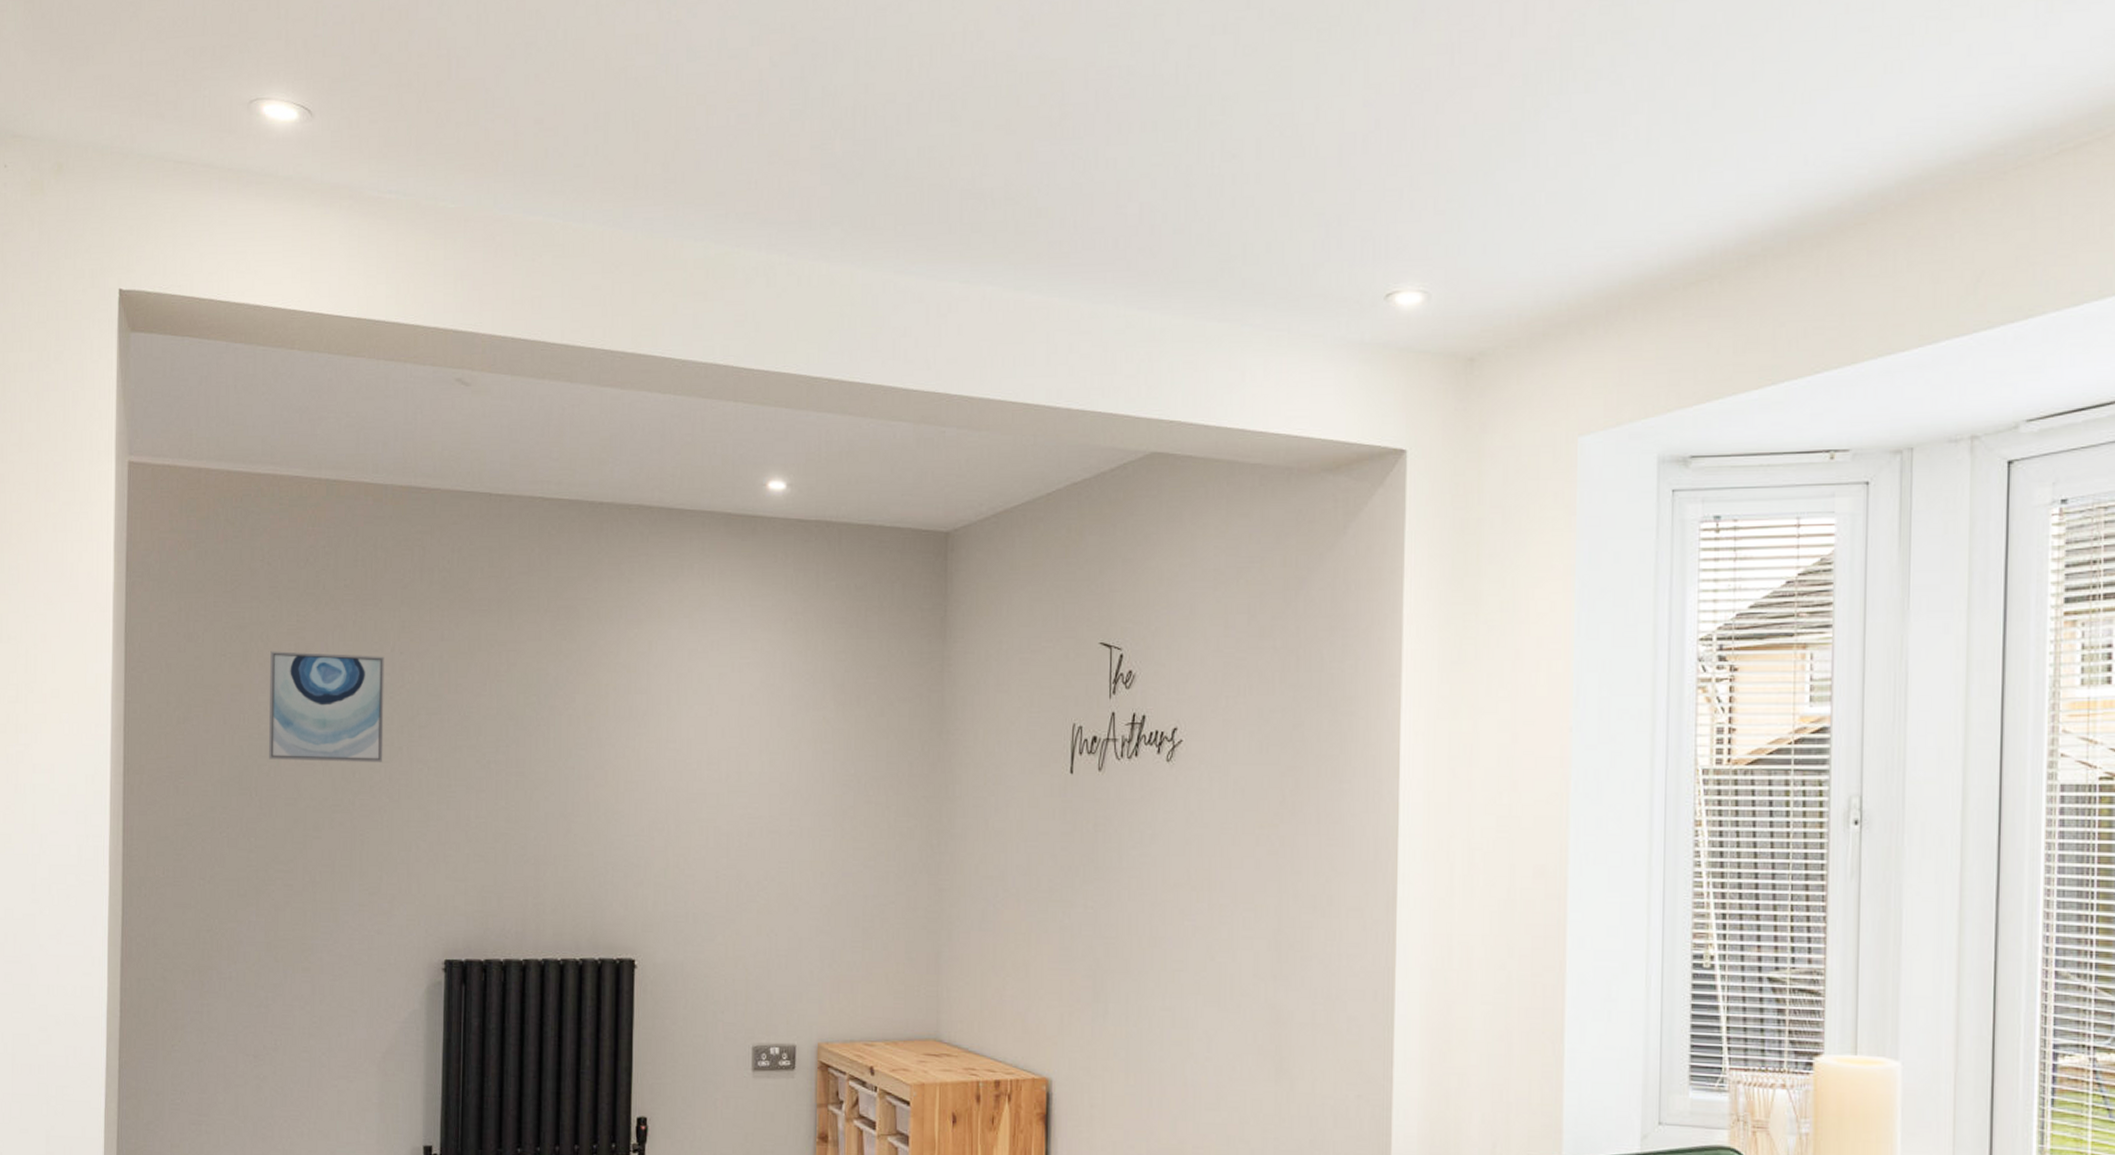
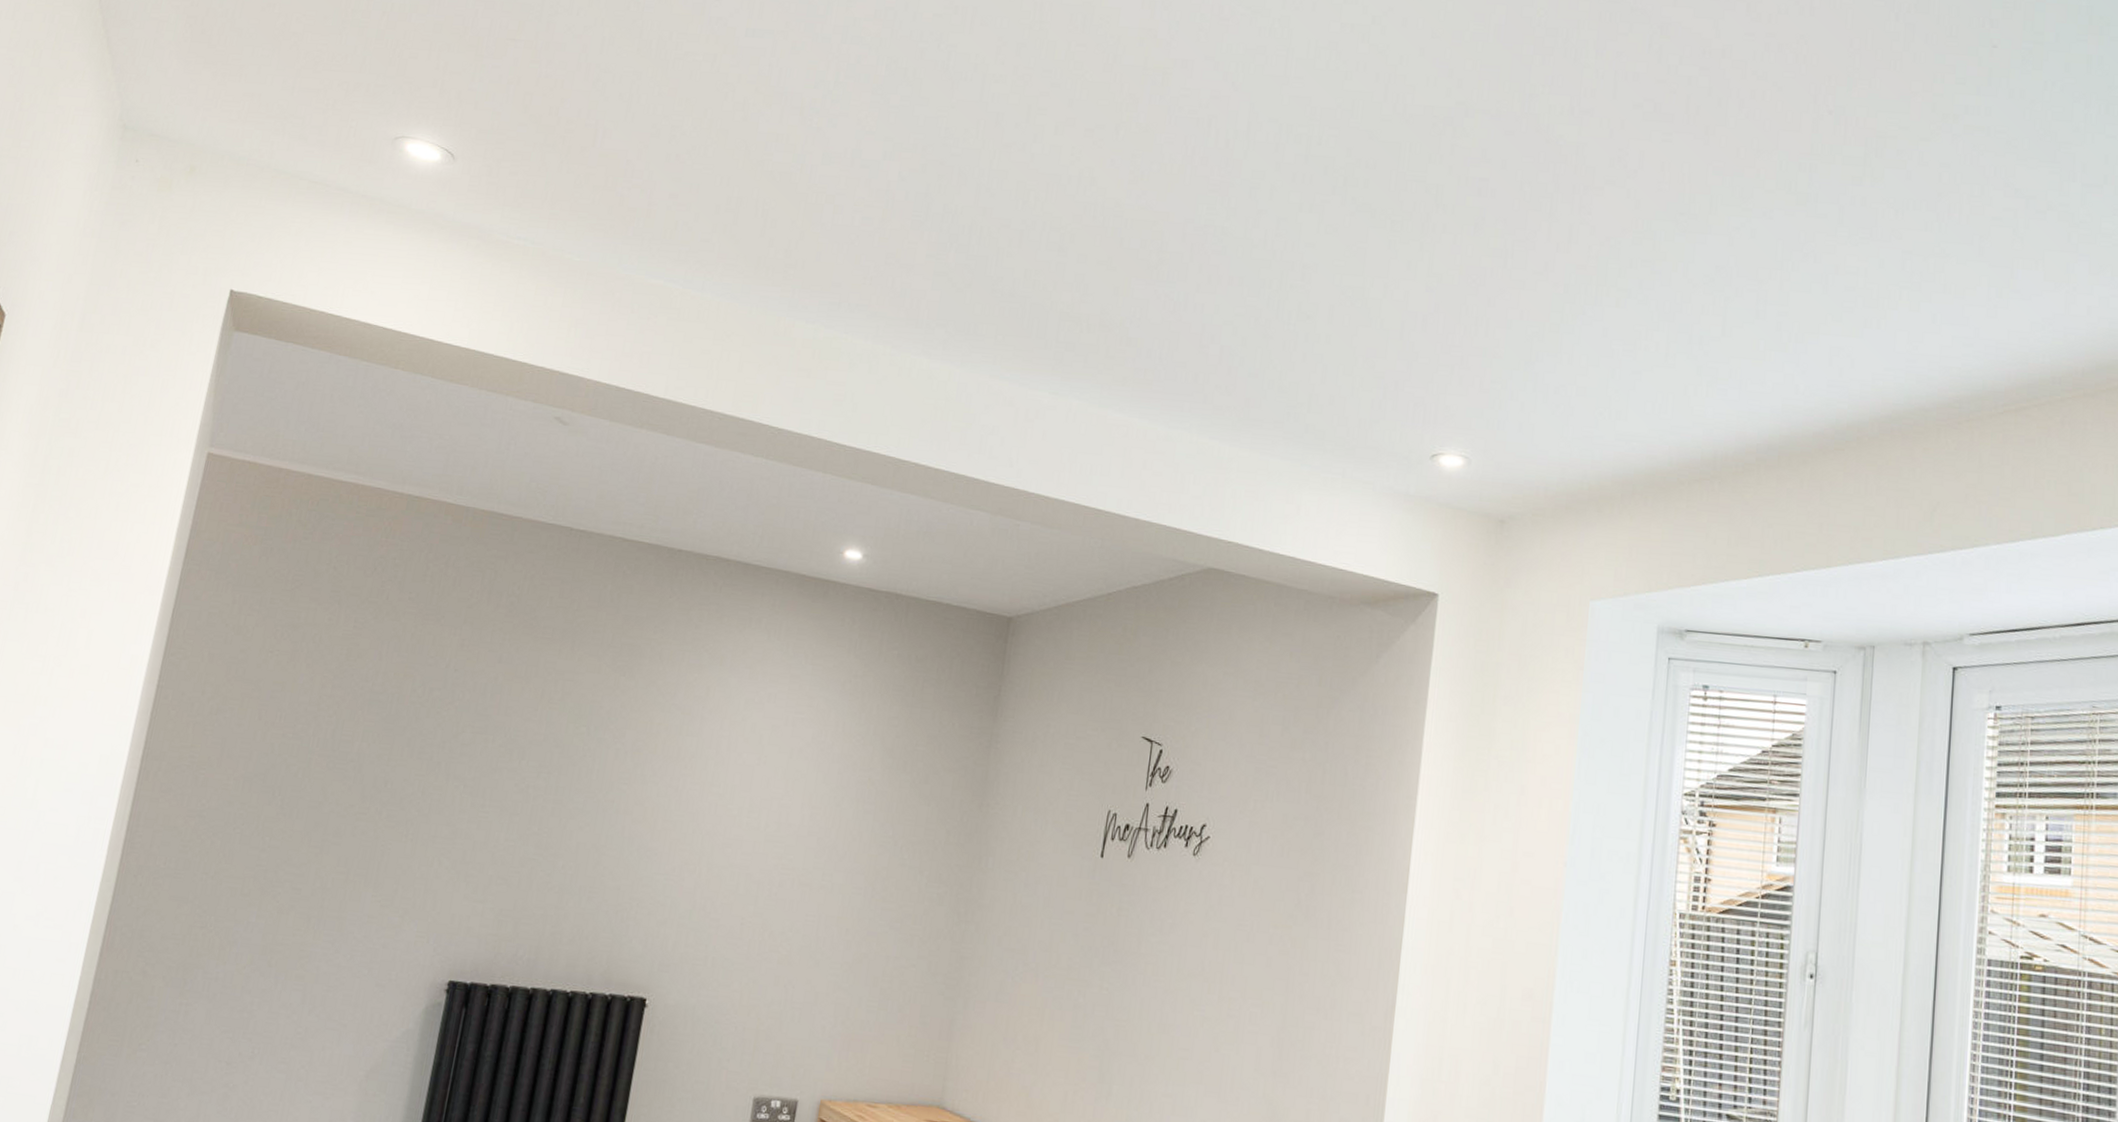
wall art: present [269,651,384,762] -> none [300,653,438,775]

